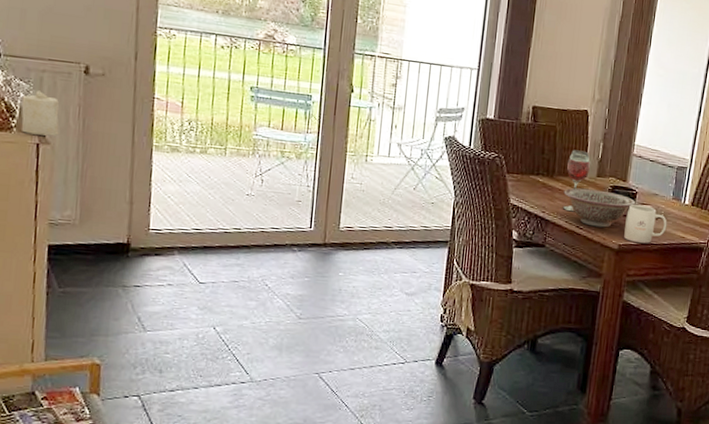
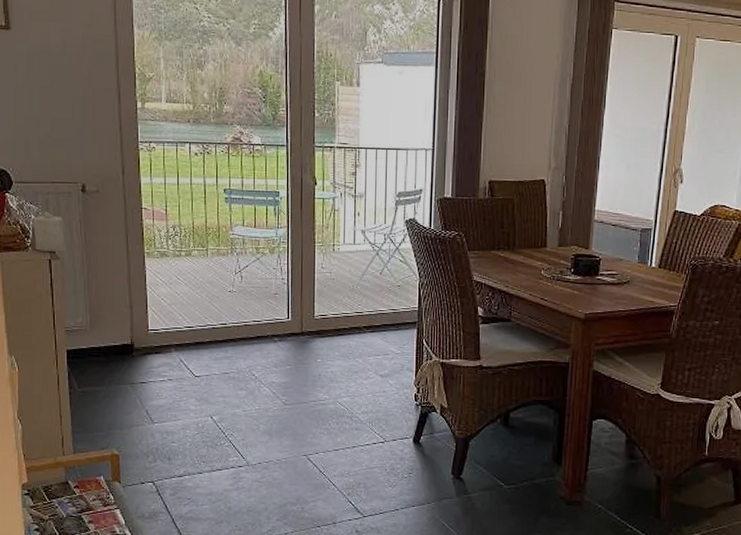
wineglass: present [562,149,591,212] -> none [525,221,551,284]
decorative bowl: present [563,187,636,228] -> none [526,259,600,298]
mug: present [624,204,667,244] -> none [590,272,634,311]

